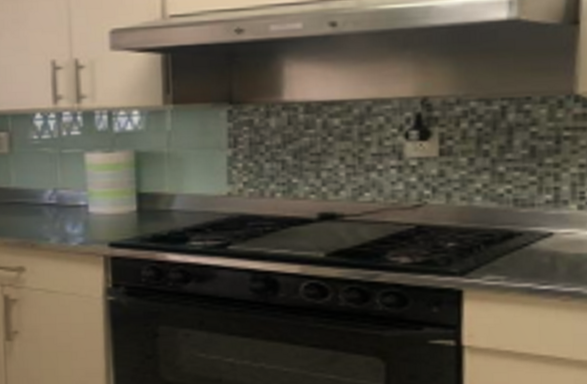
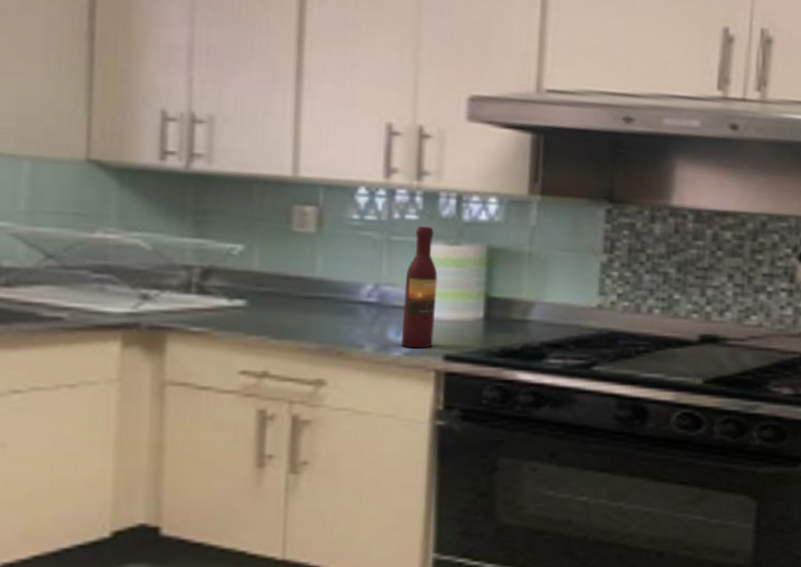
wine bottle: none [75,139,100,239] -> present [400,226,438,349]

